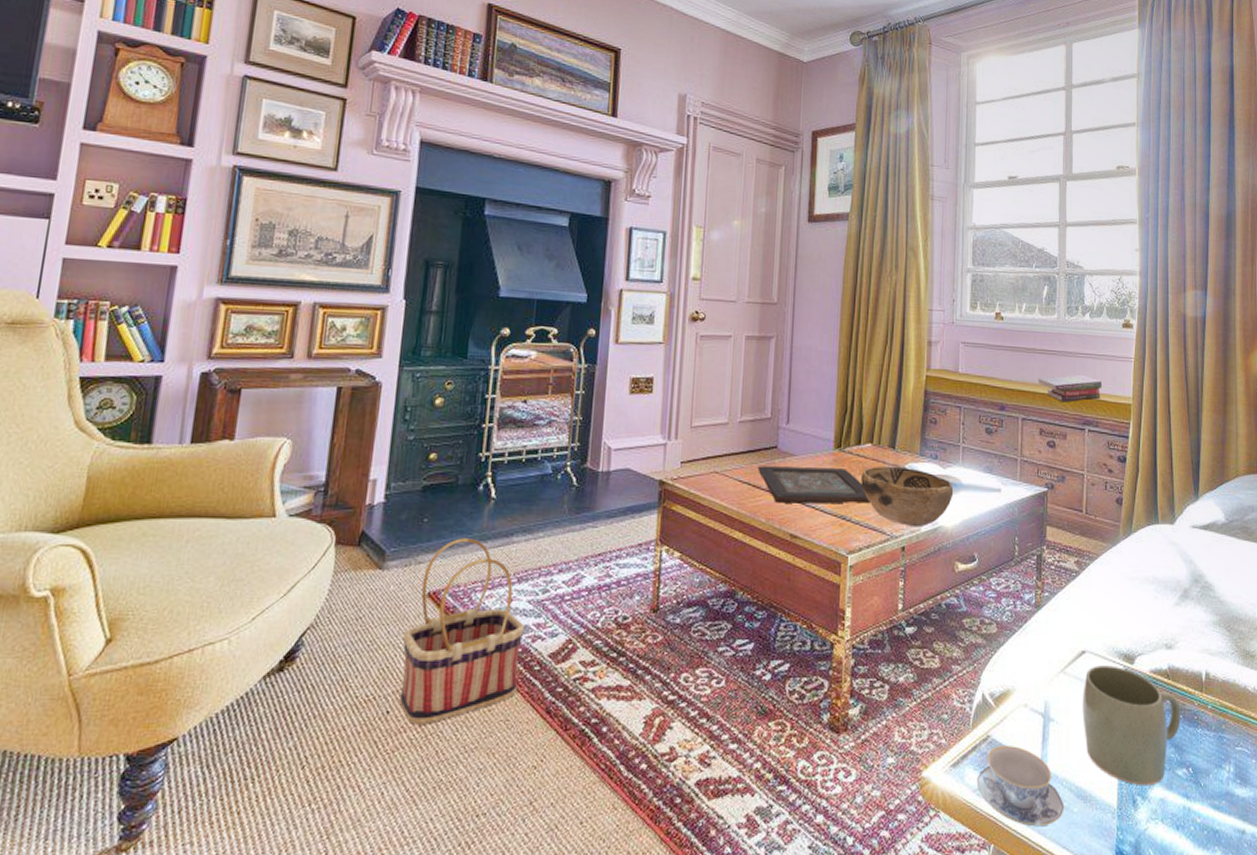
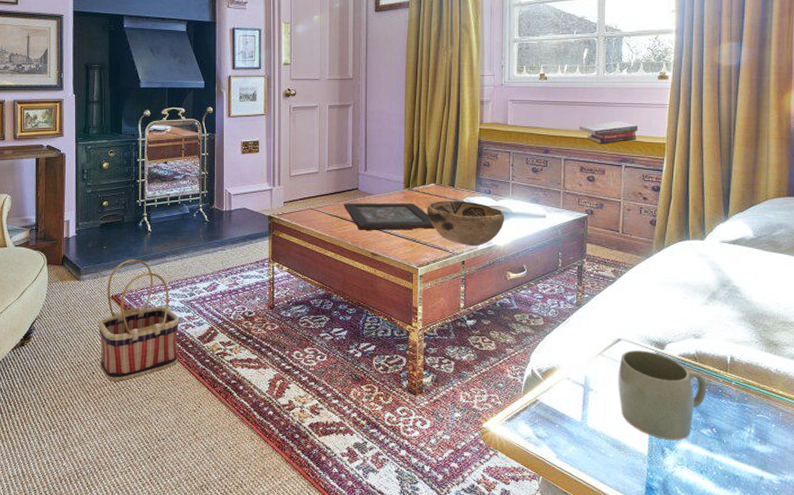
teacup: present [976,746,1065,827] -> none [527,408,602,466]

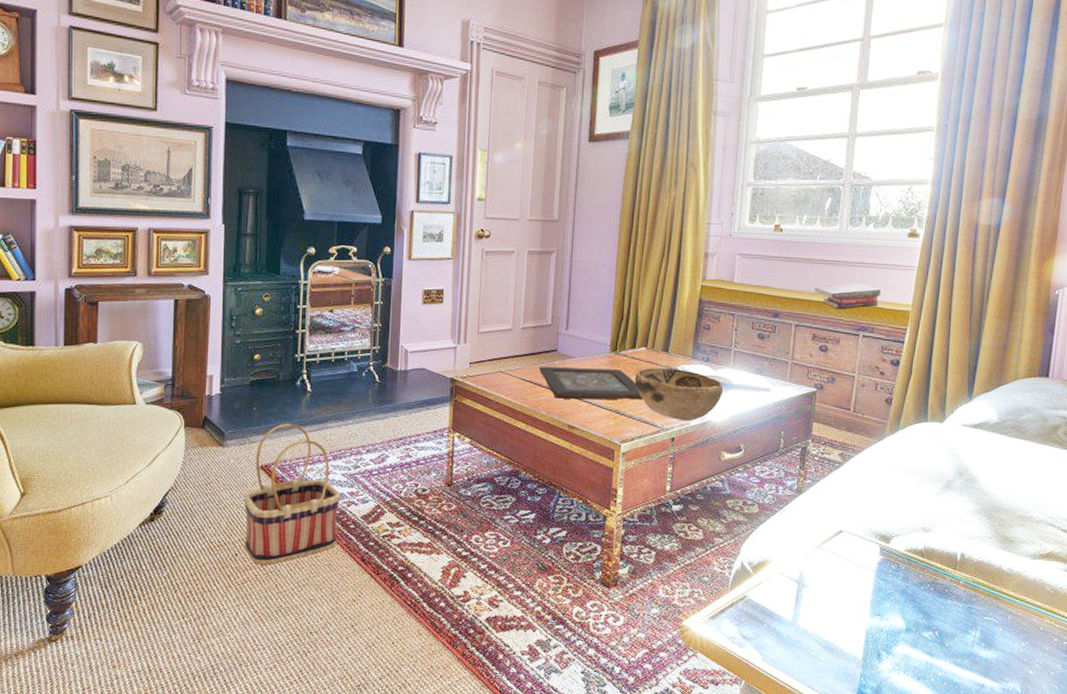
mug: present [618,350,707,441] -> none [835,543,933,644]

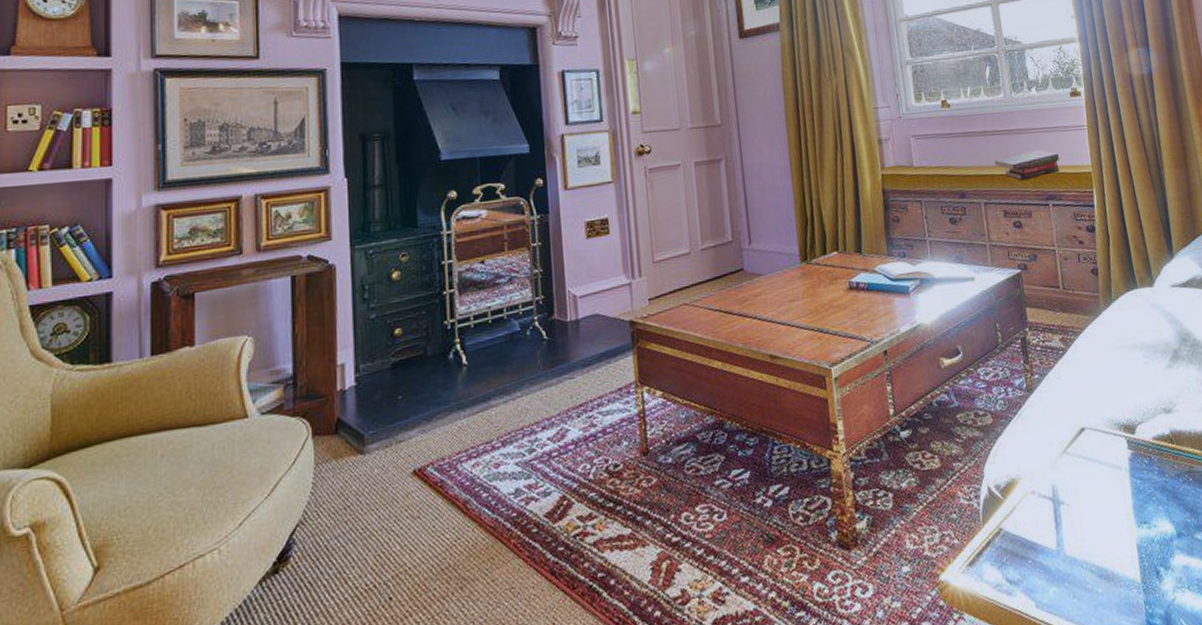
basket: present [243,423,341,565] -> none [394,408,518,607]
decorative tray: present [539,366,643,400] -> none [727,281,845,326]
decorative bowl: present [635,367,724,422] -> none [832,270,928,330]

